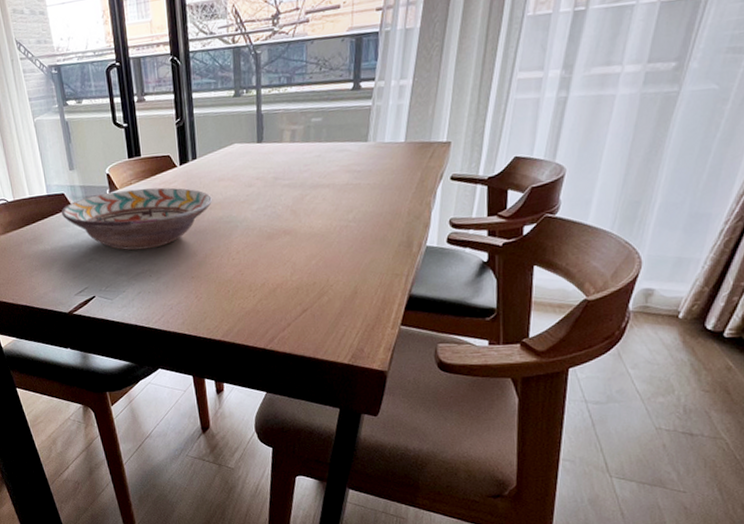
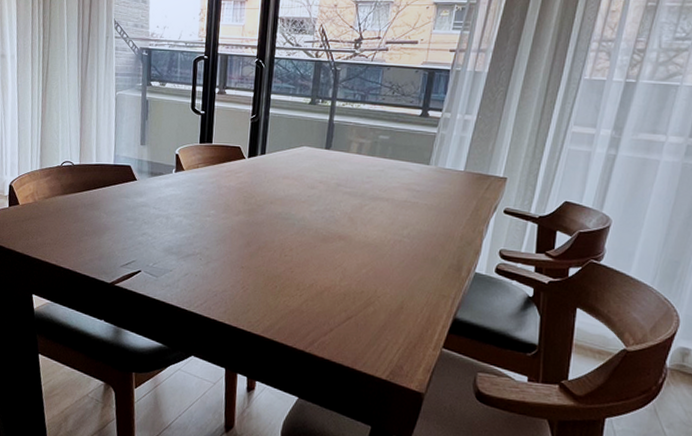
decorative bowl: present [61,187,213,250] -> none [123,172,275,233]

